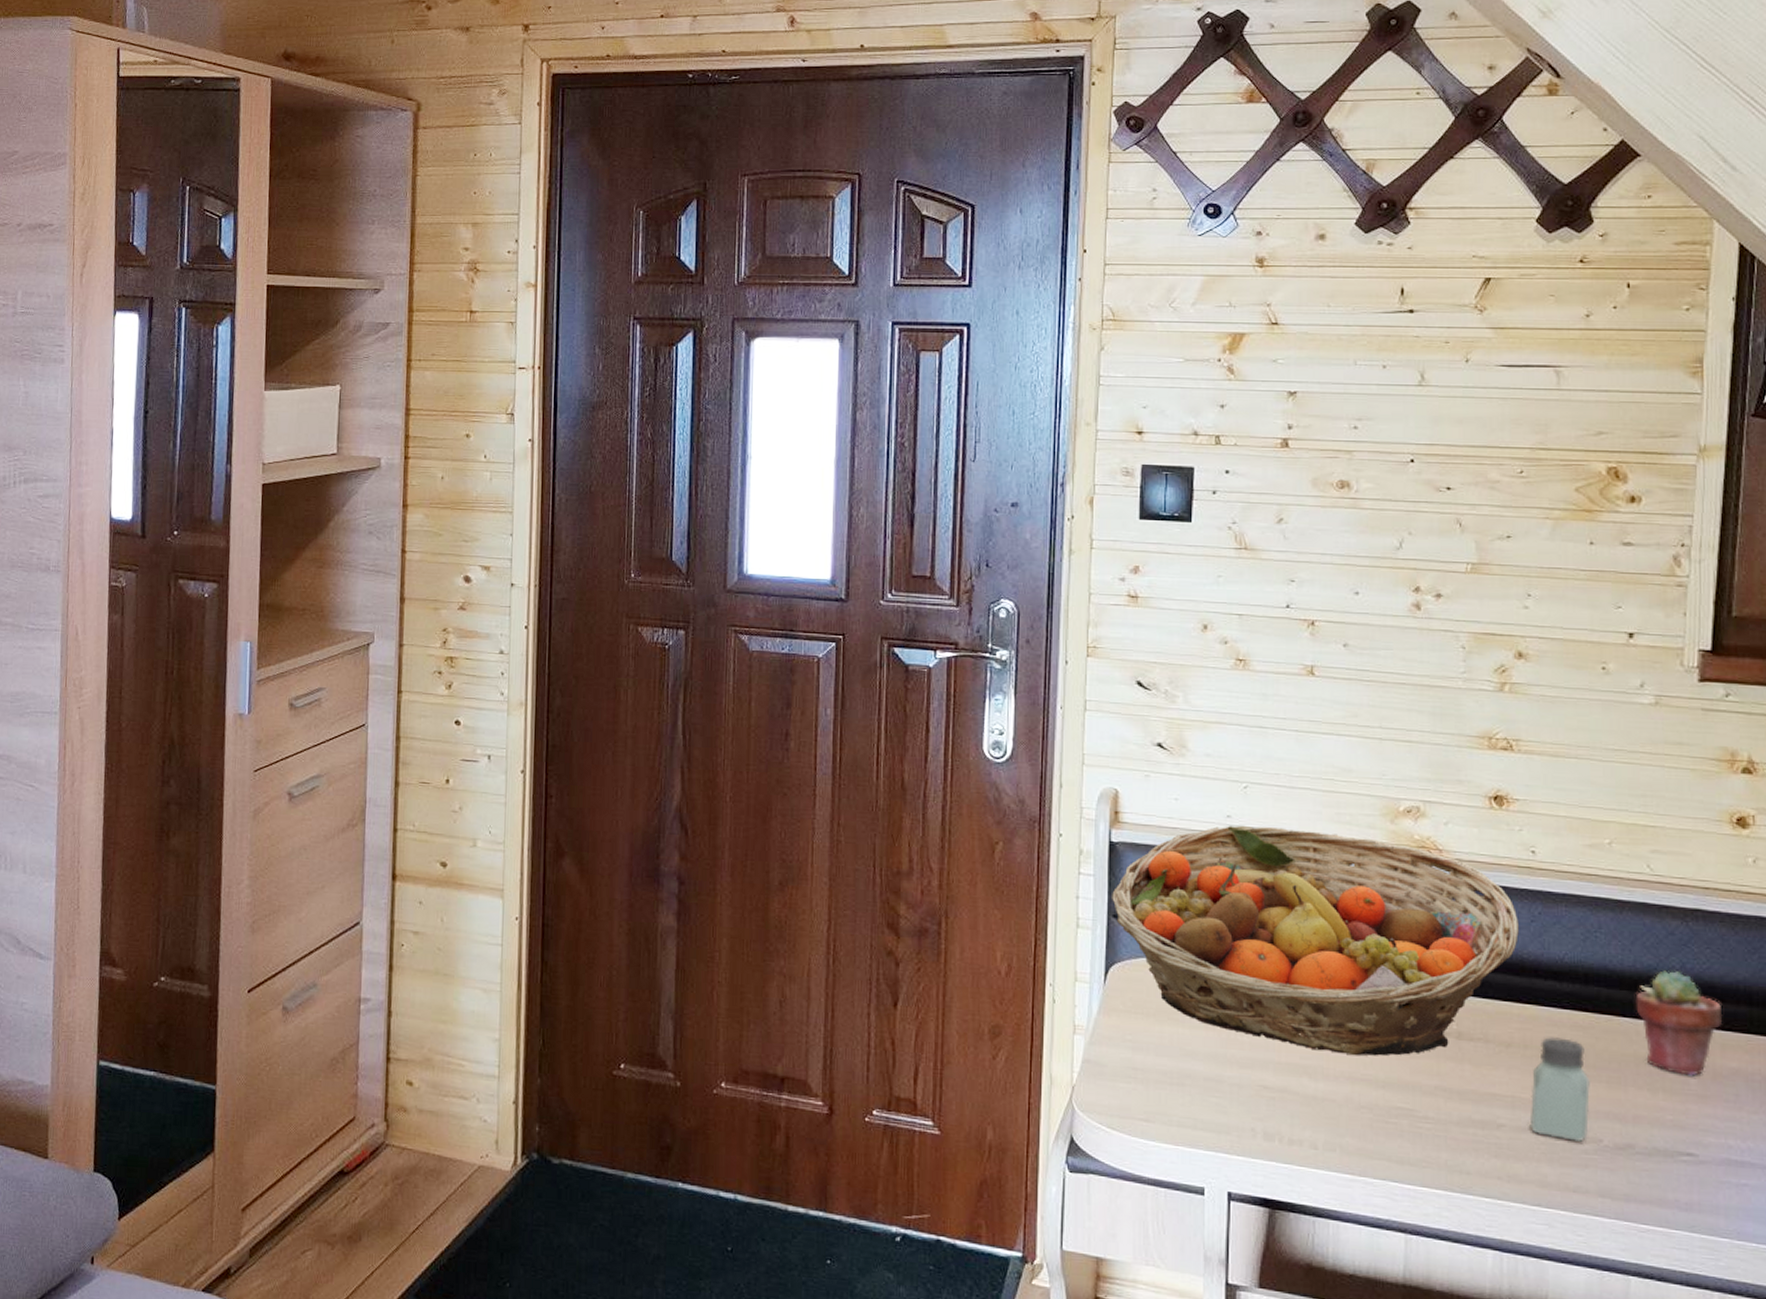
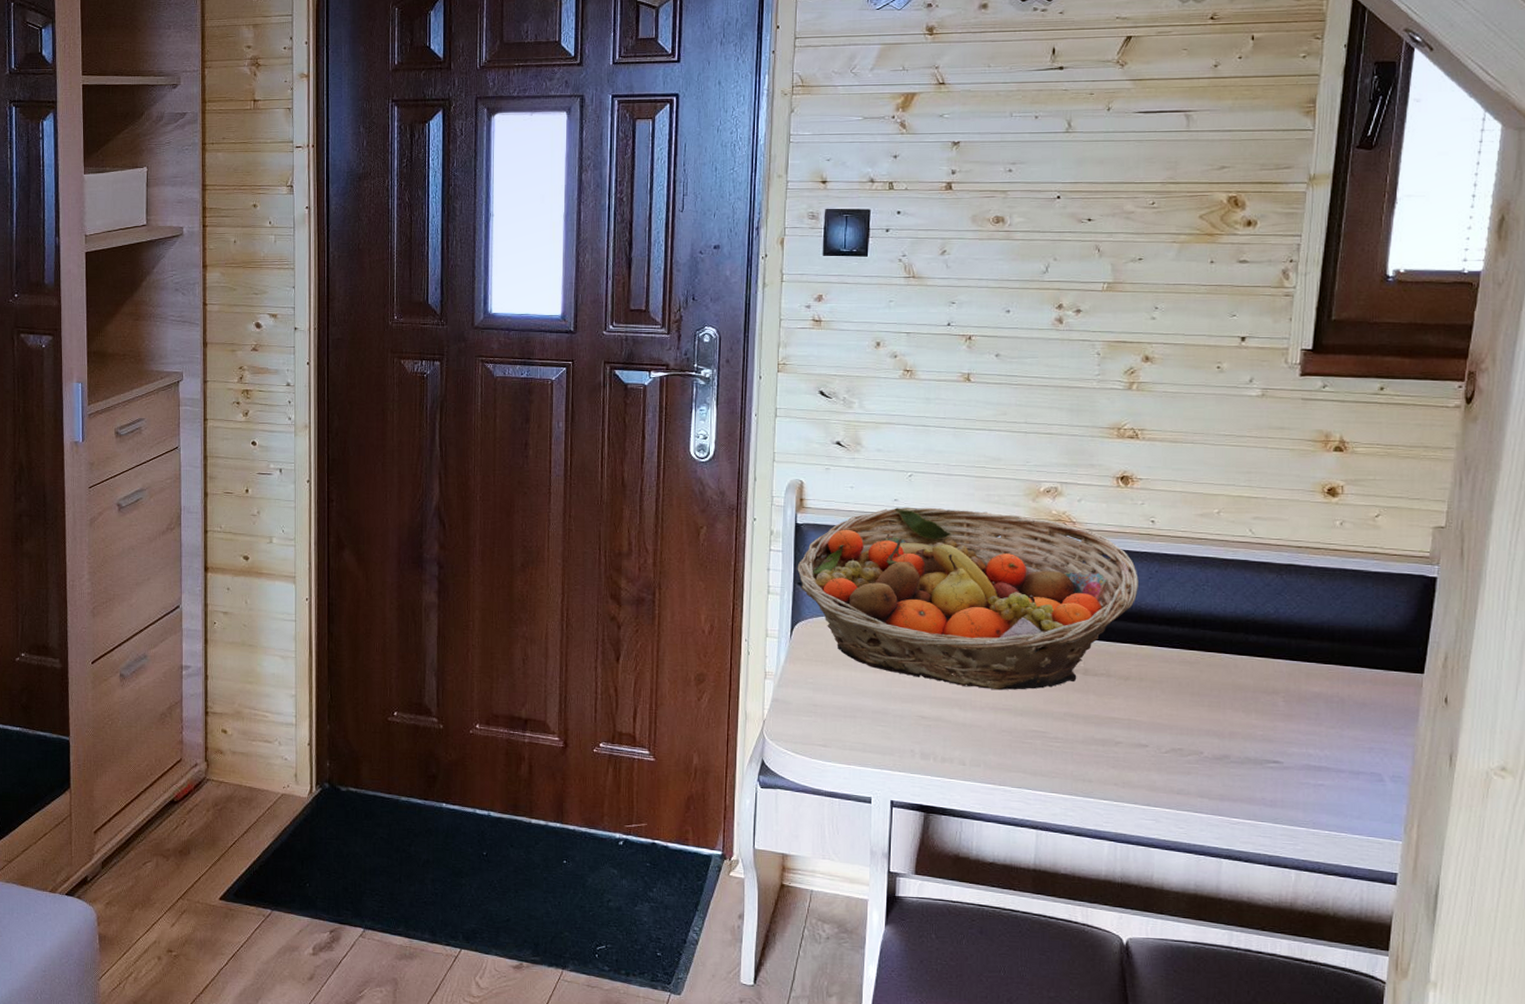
saltshaker: present [1529,1037,1590,1142] -> none [1142,671,1194,754]
potted succulent: present [1635,970,1723,1076] -> none [1235,615,1309,700]

